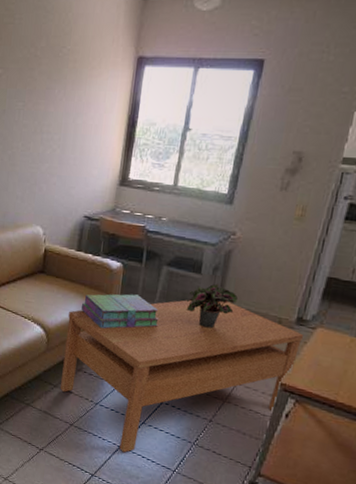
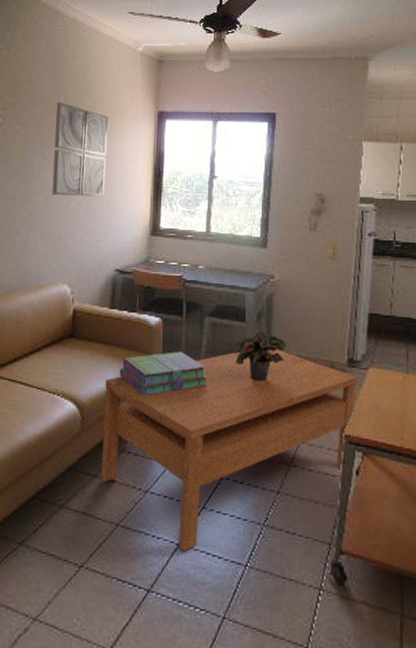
wall art: none [30,45,88,146] -> present [52,101,109,198]

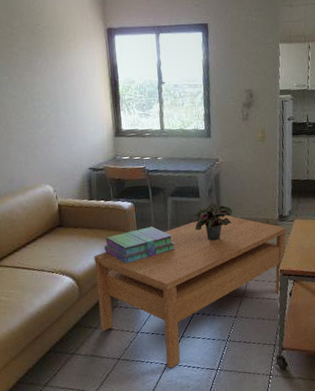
wall art: present [52,101,109,198] -> none [13,24,70,110]

